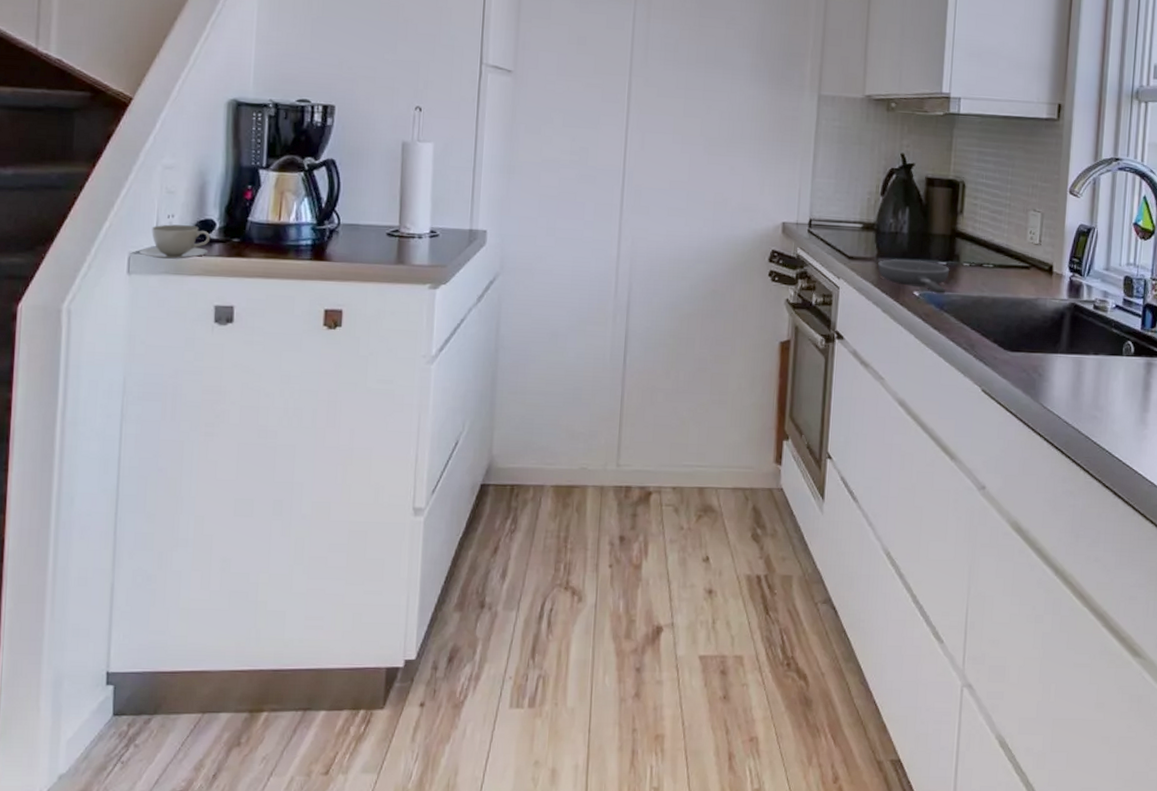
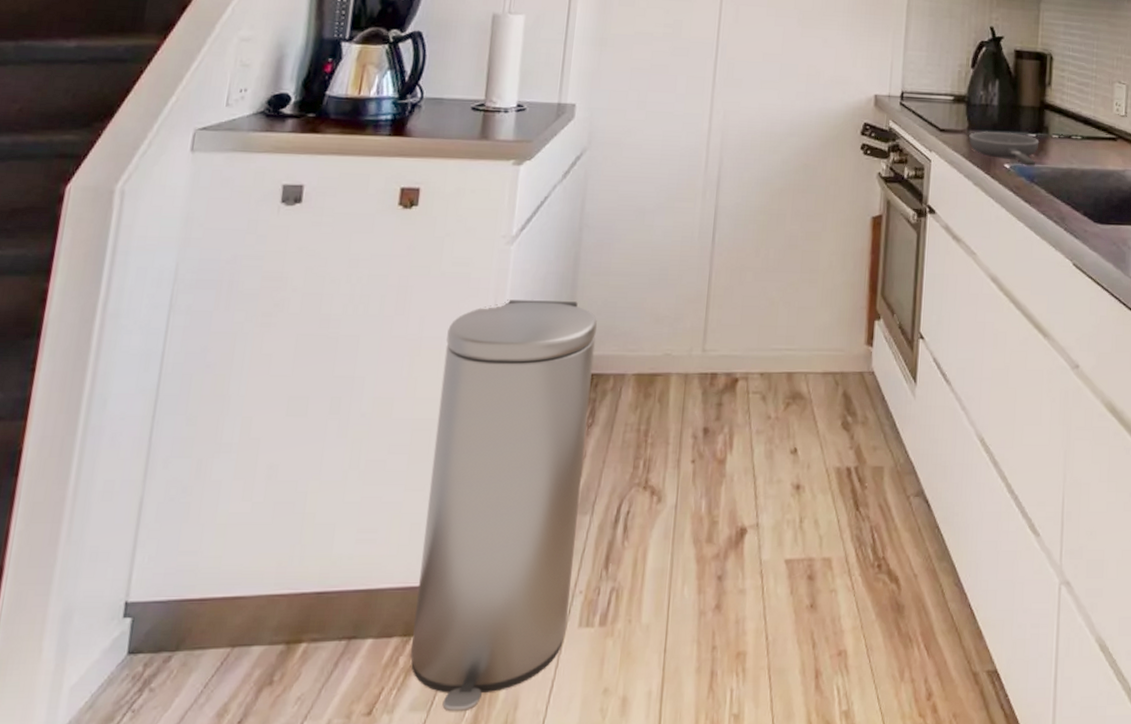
teacup: present [139,224,211,260] -> none [206,99,285,136]
pedal bin: none [360,415,516,775] -> present [410,300,597,712]

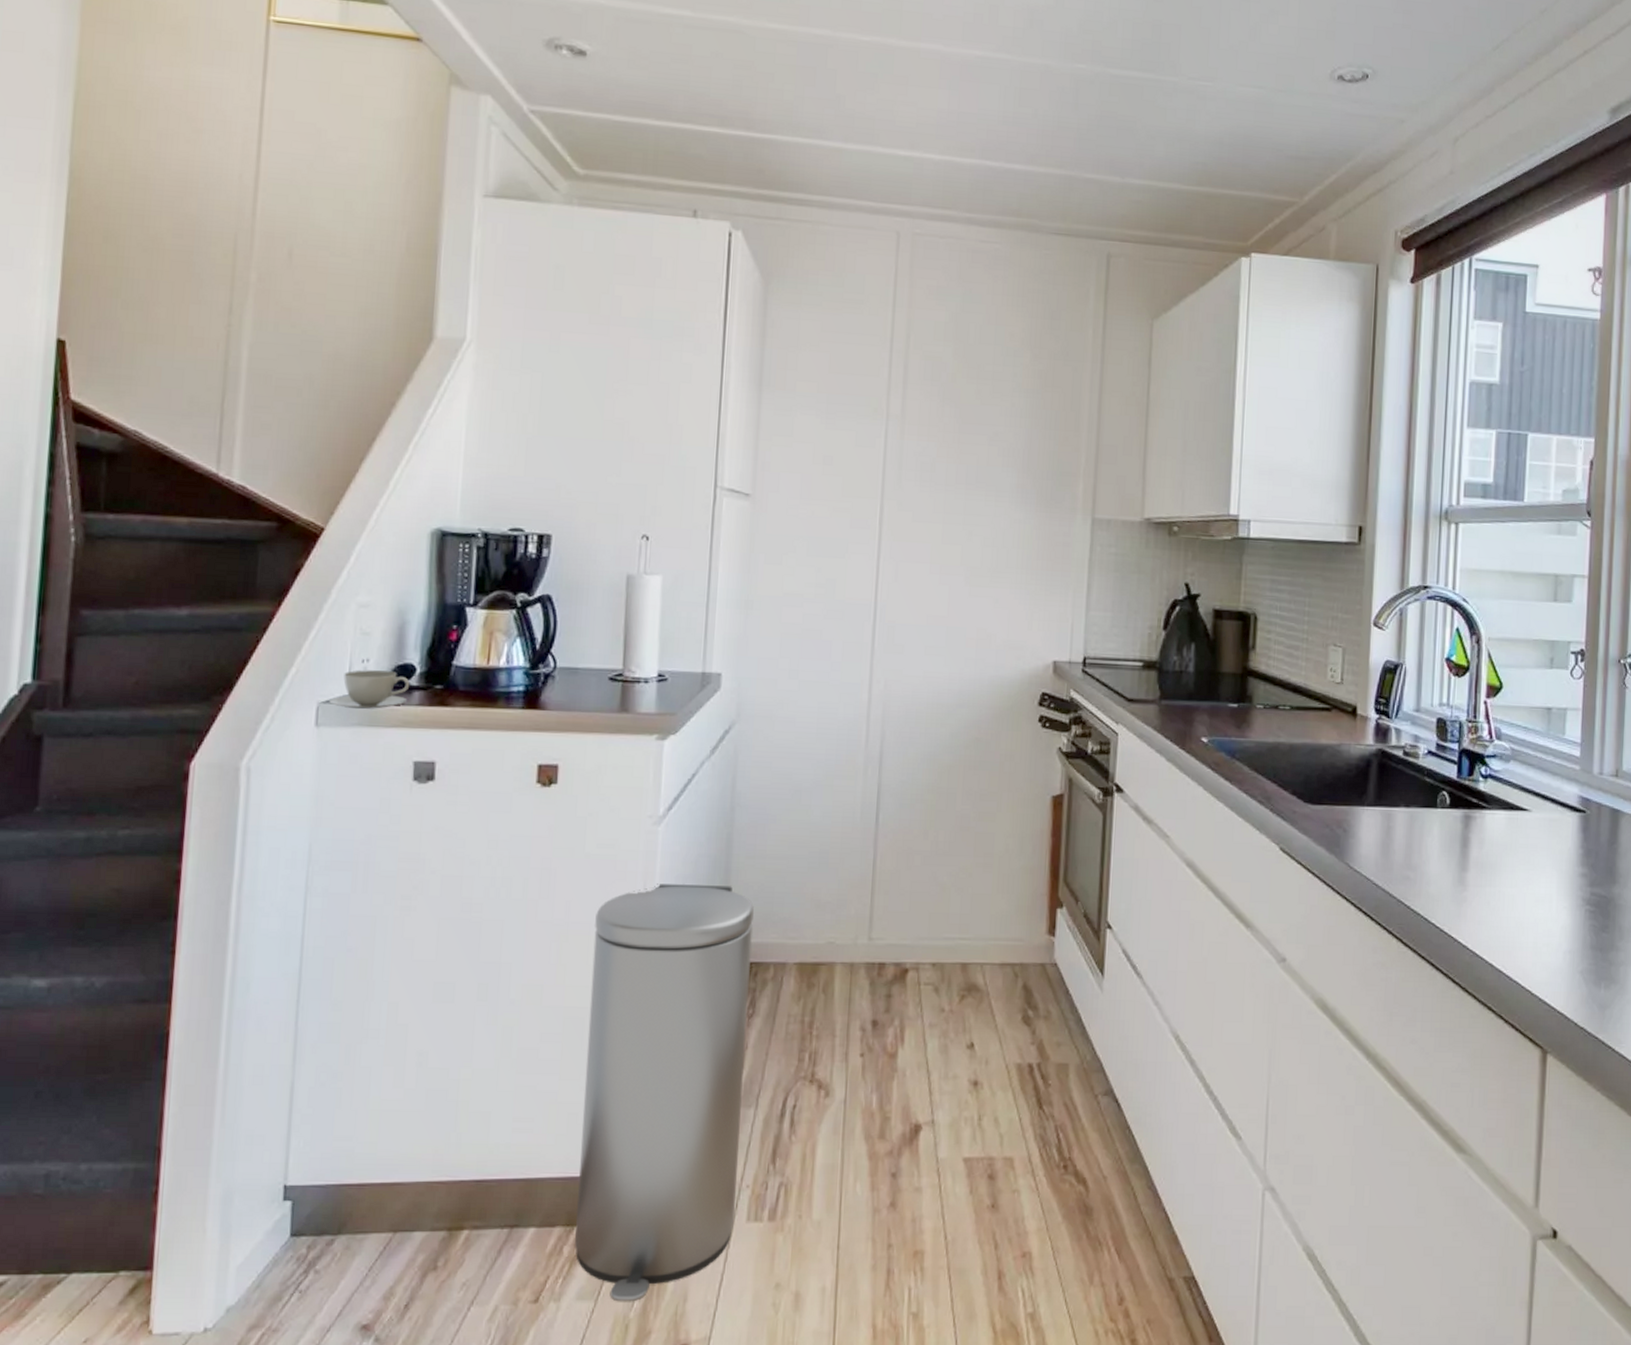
teacup: none [206,99,285,136] -> present [329,670,410,710]
frying pan: present [969,131,1039,167] -> none [1161,701,1242,741]

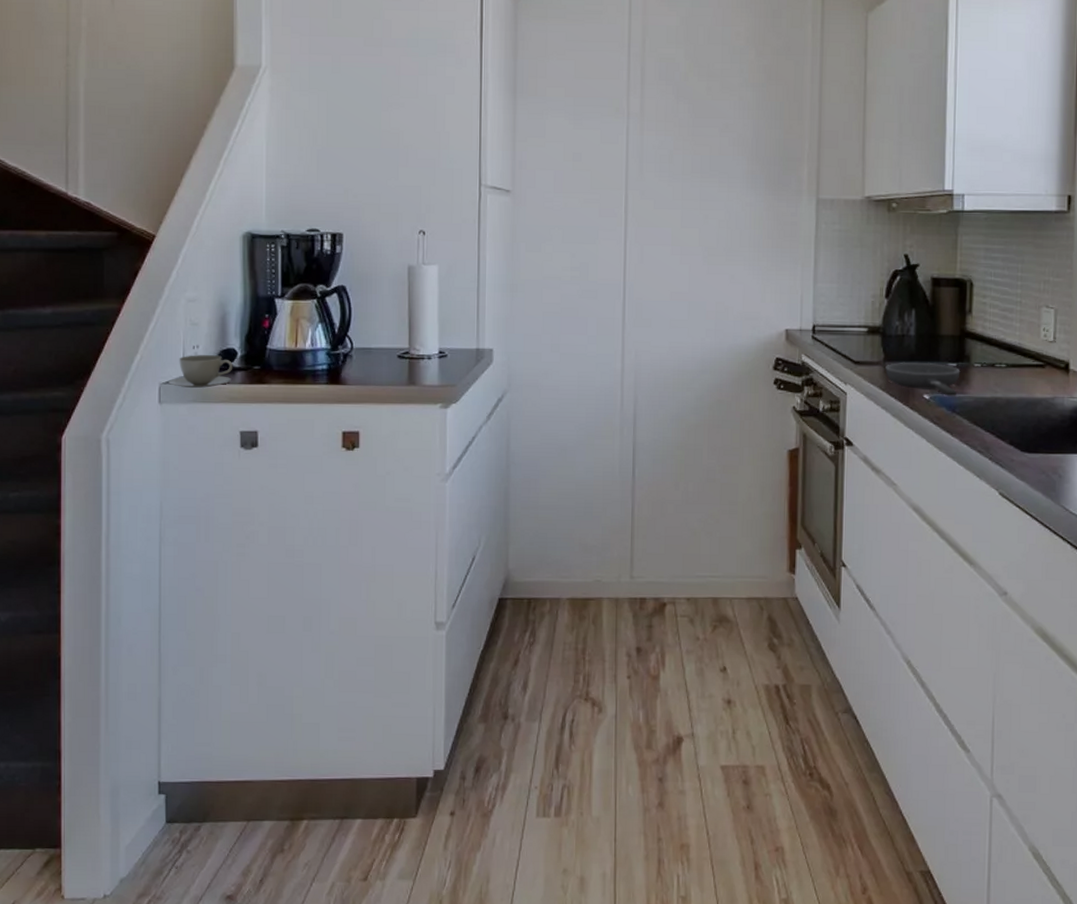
pedal bin: present [575,883,754,1302] -> none [394,531,530,882]
frying pan: none [1161,701,1242,741] -> present [885,362,961,397]

